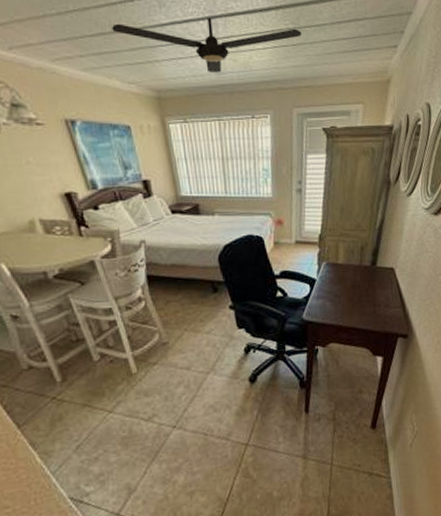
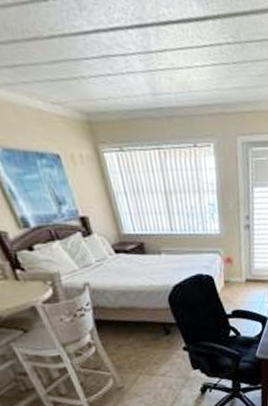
ceiling fan: present [112,17,302,73] -> none [25,25,243,93]

